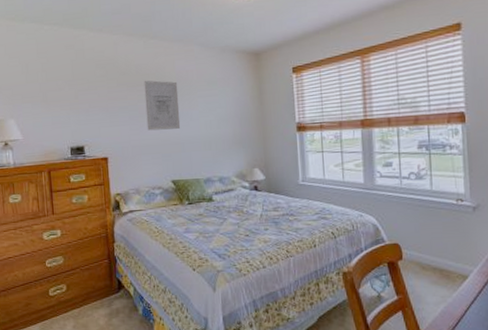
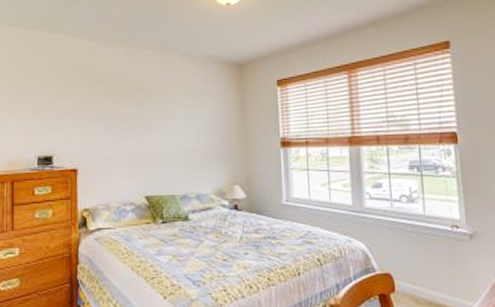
wall art: present [144,80,181,131] -> none [121,88,158,142]

